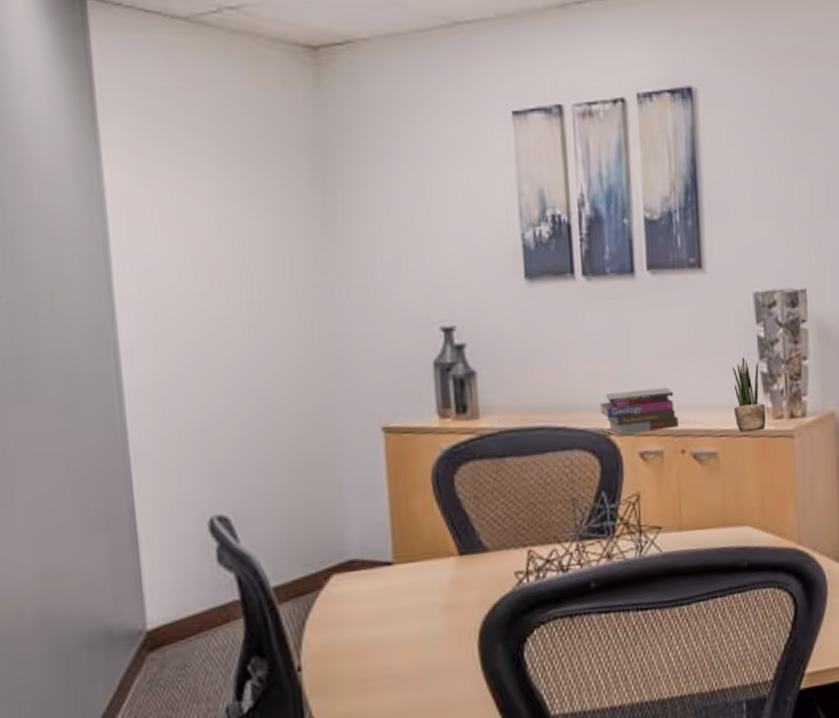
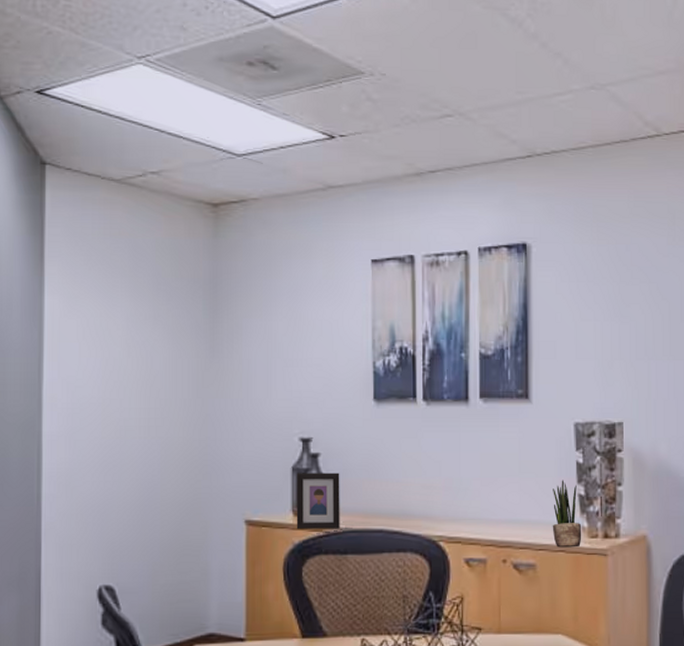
picture frame: none [439,365,495,434] -> present [296,472,340,529]
books: present [599,387,679,436] -> none [432,503,501,543]

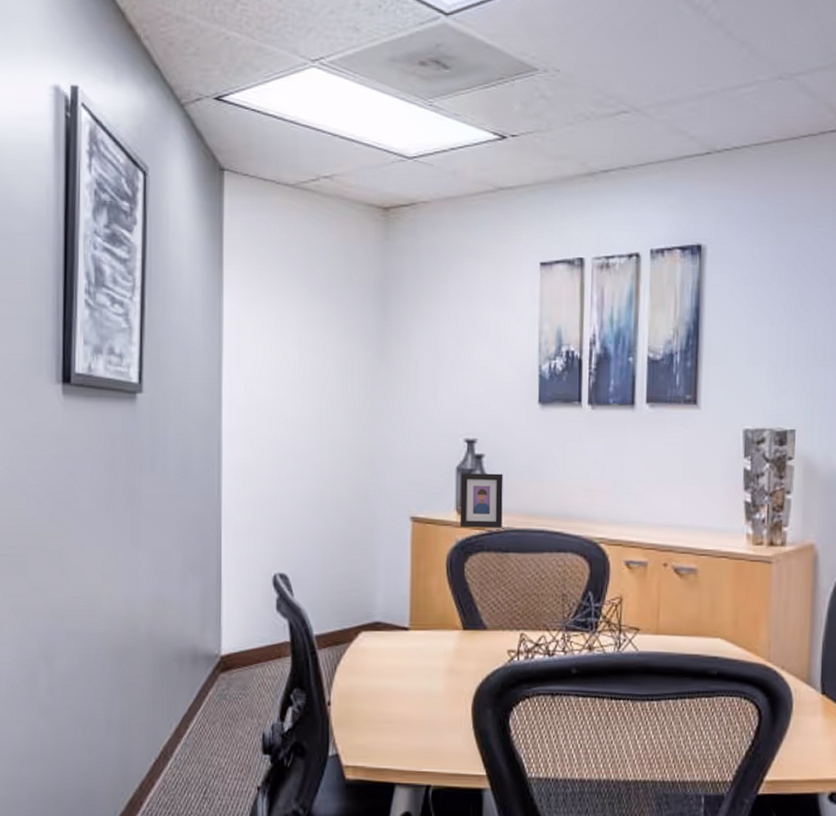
potted plant: present [552,480,582,548] -> none [715,486,747,554]

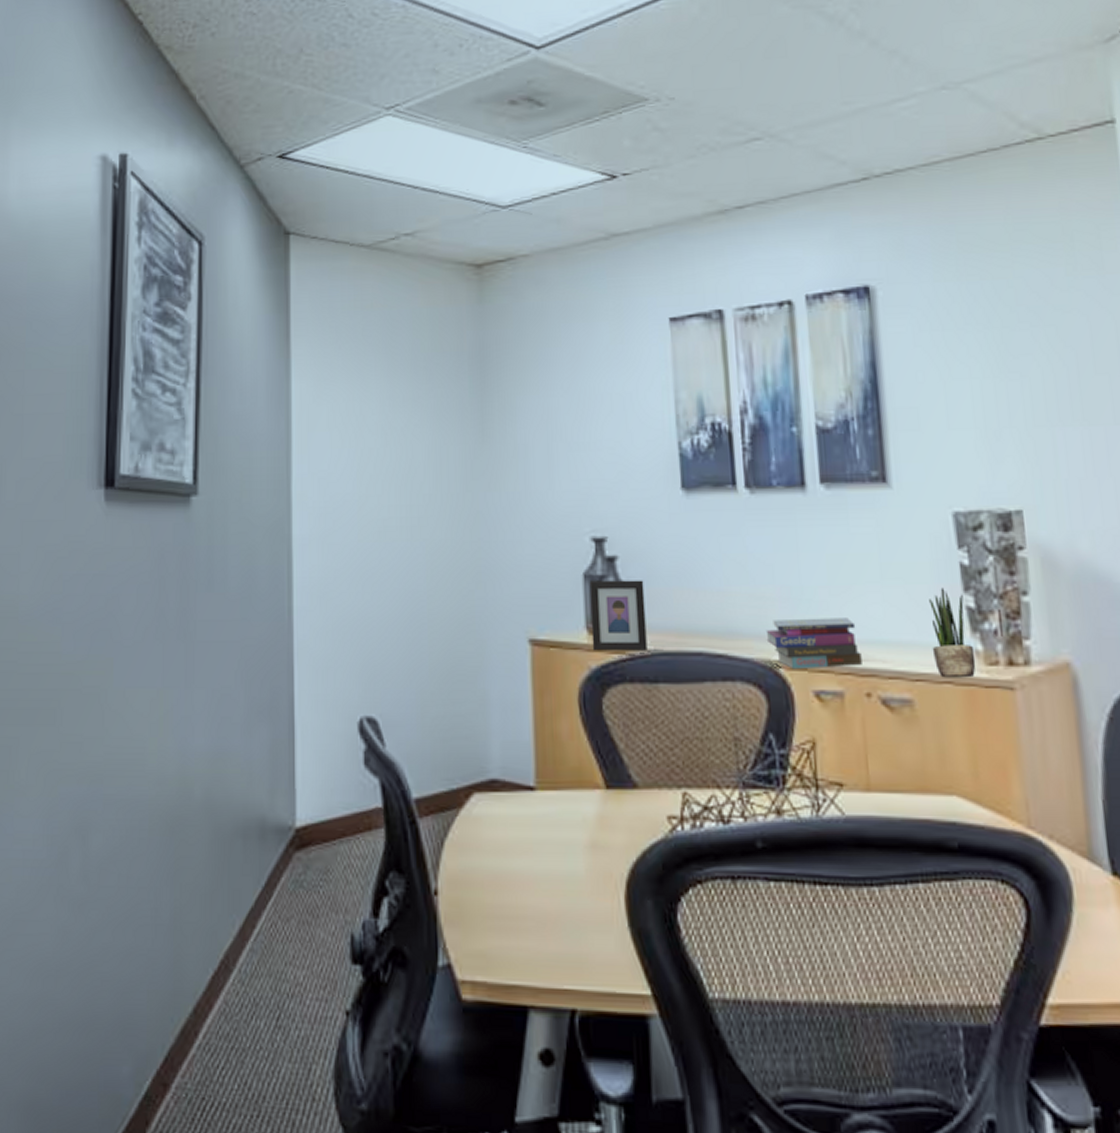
books: none [593,506,663,545] -> present [765,618,862,670]
potted plant: none [715,486,747,554] -> present [929,587,976,678]

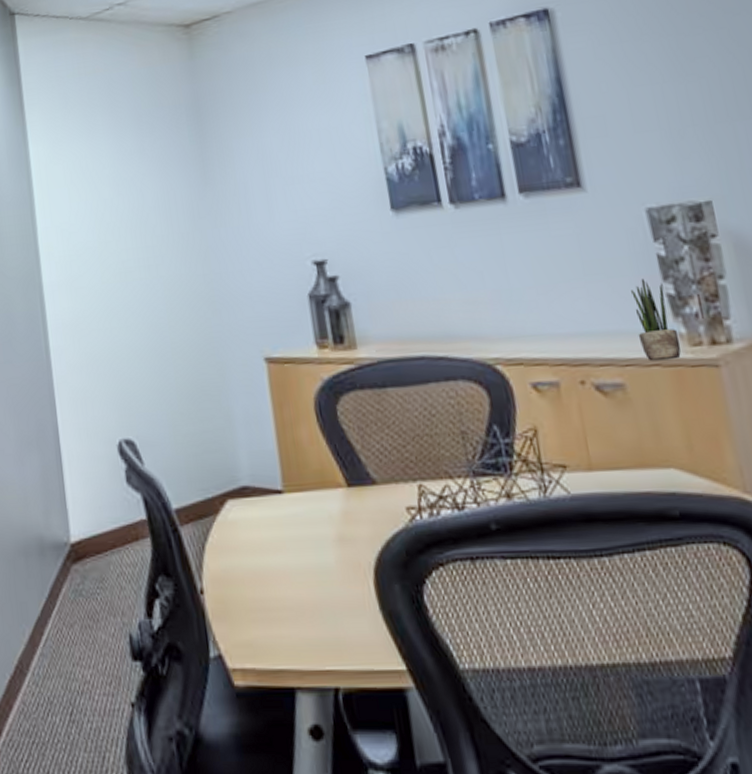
picture frame: present [589,580,648,651] -> none [314,295,374,364]
books: present [765,618,862,670] -> none [481,314,574,365]

